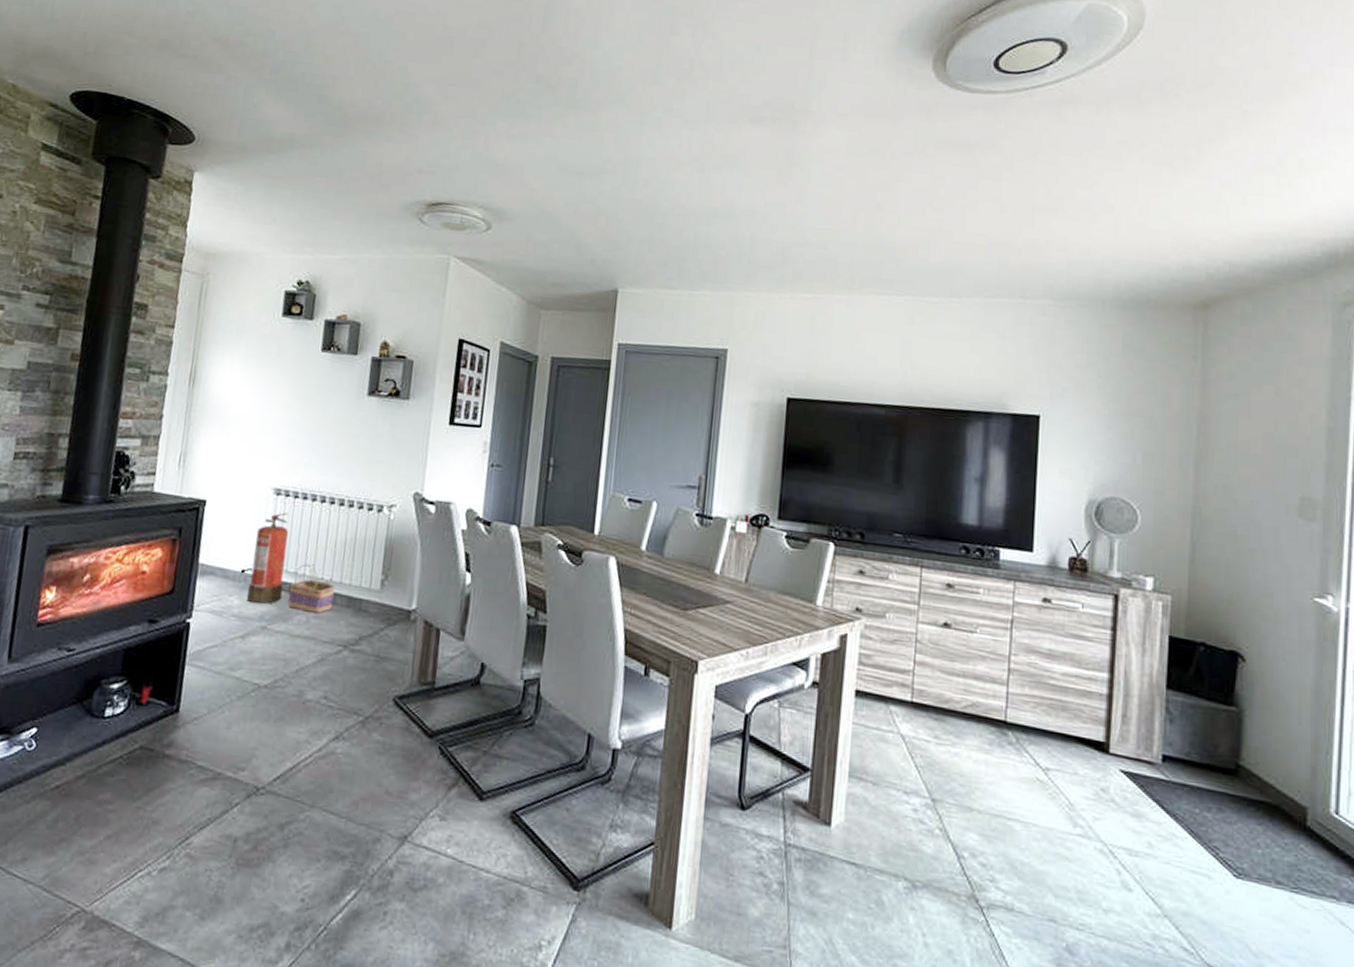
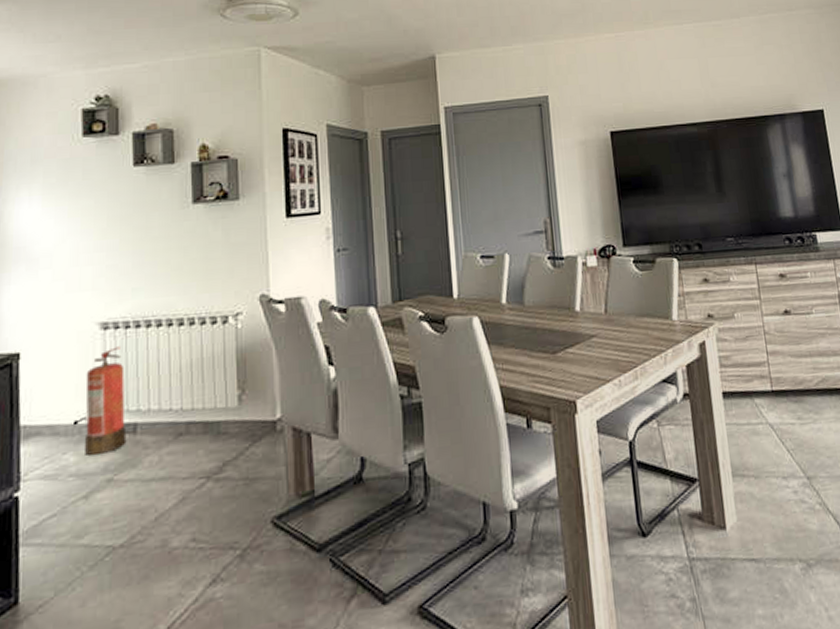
basket: present [288,563,336,614] -> none [134,396,188,451]

